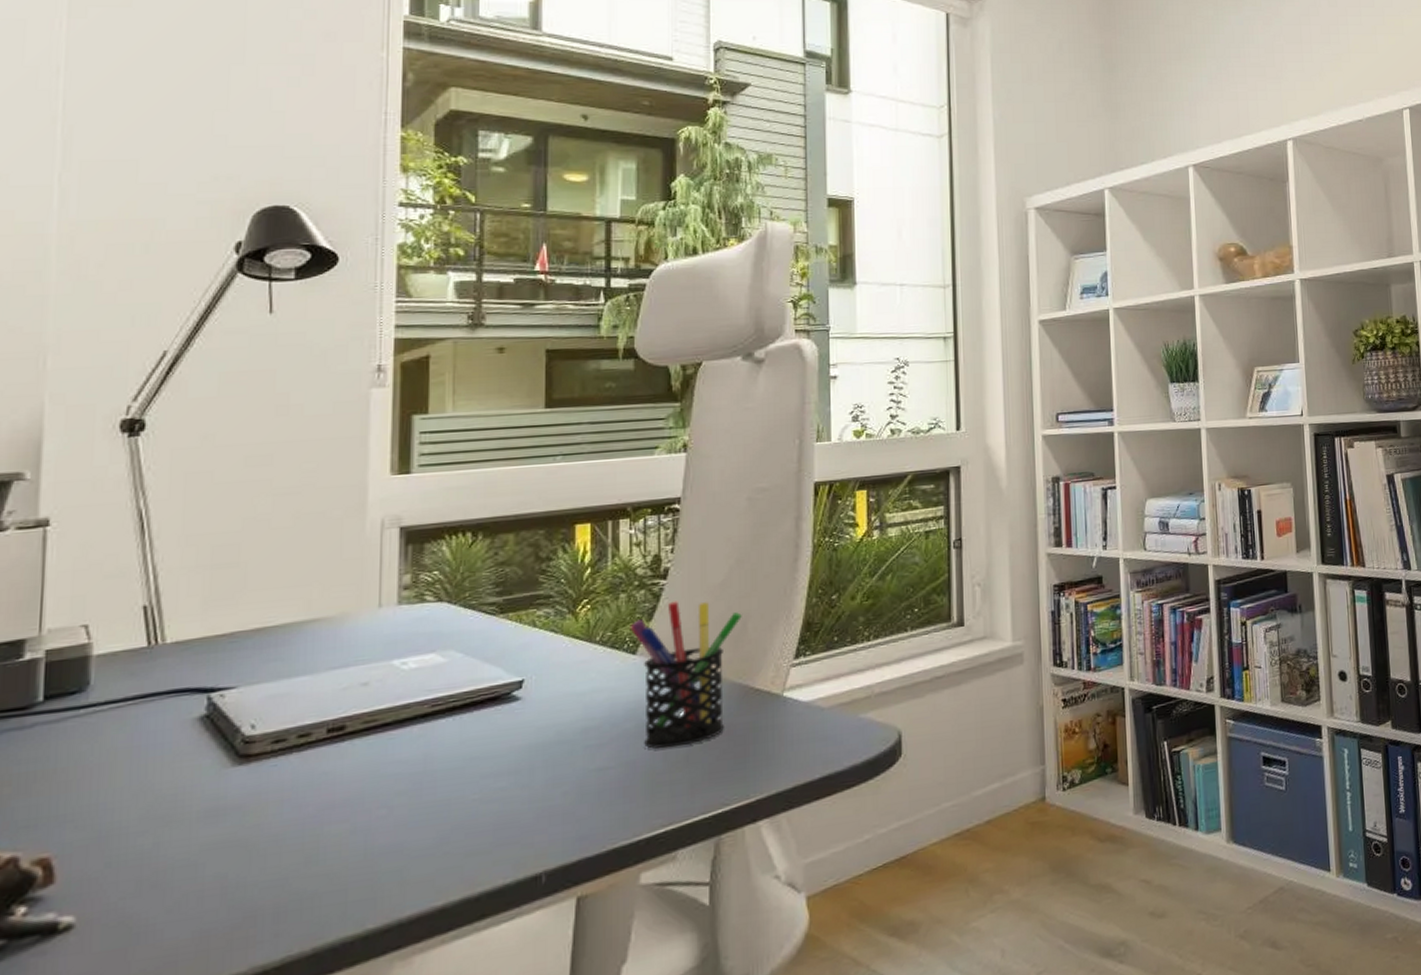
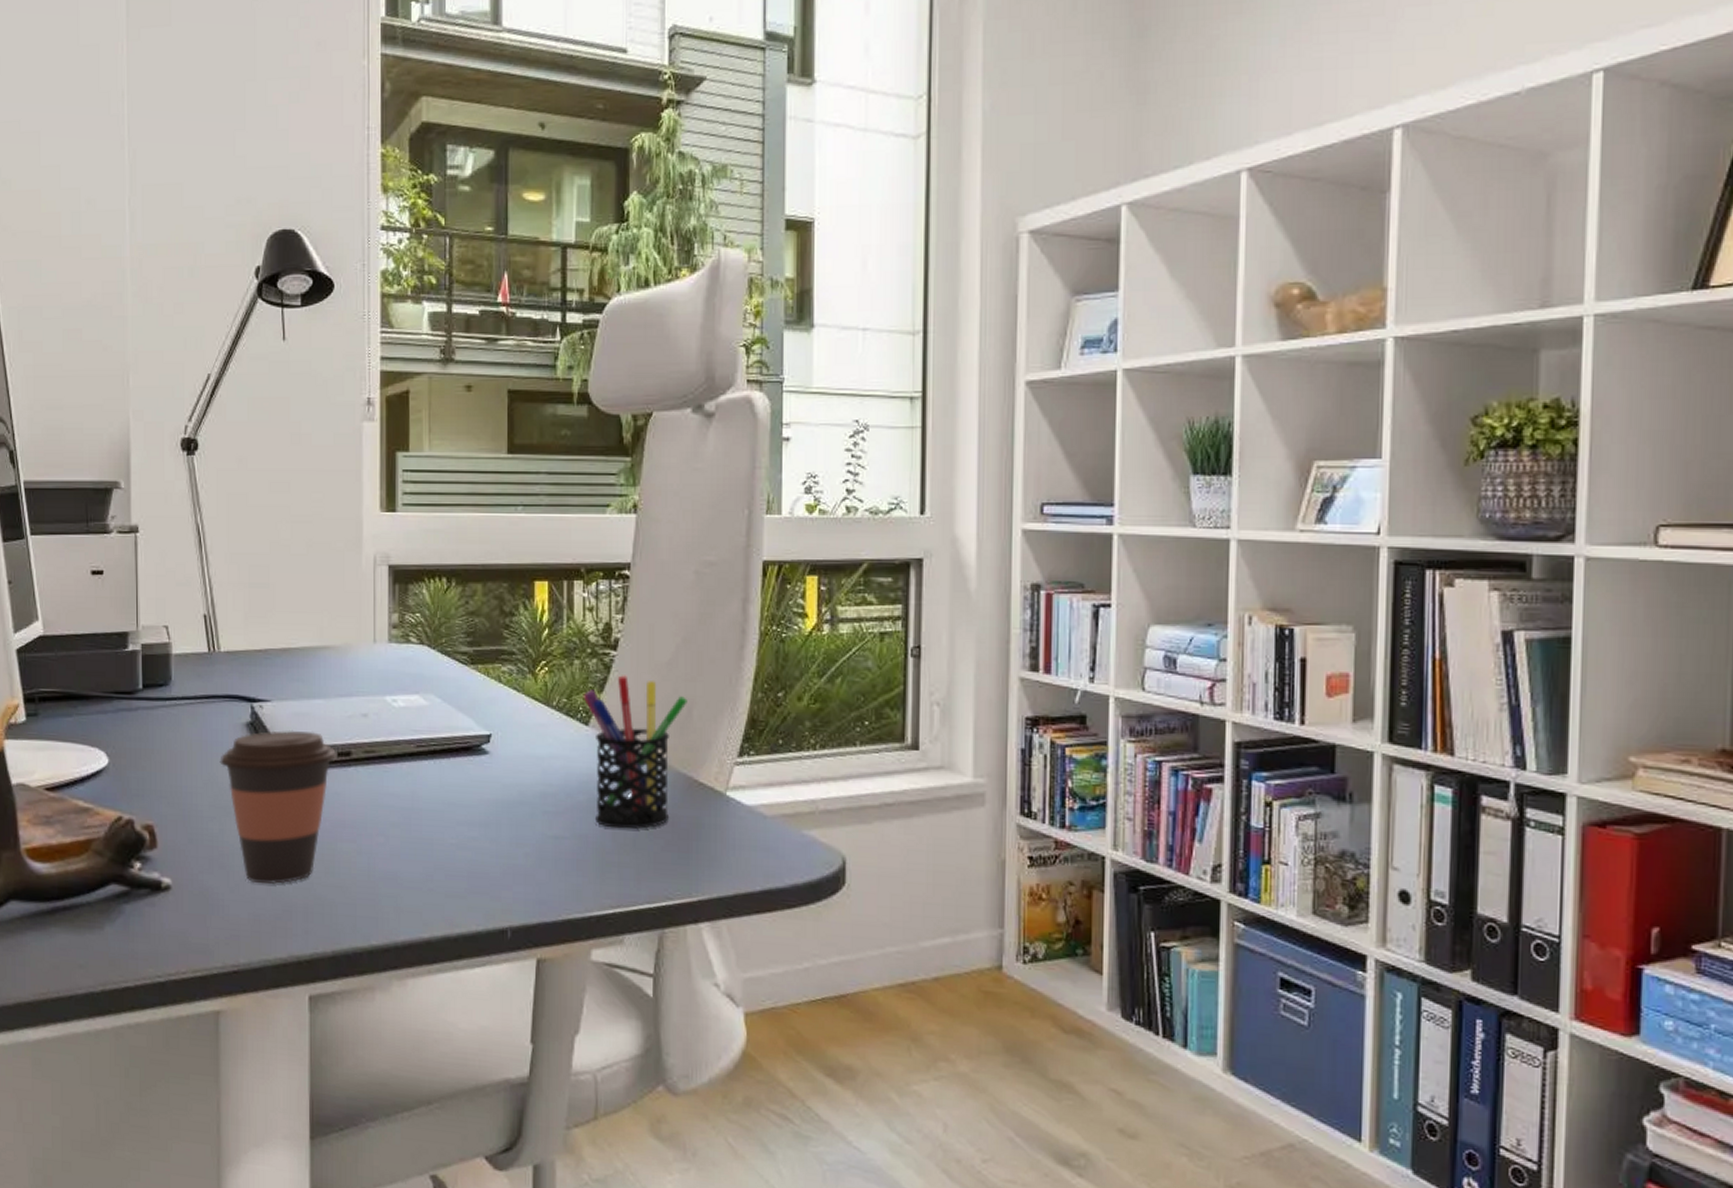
coffee cup: none [158,711,325,896] -> present [219,729,336,884]

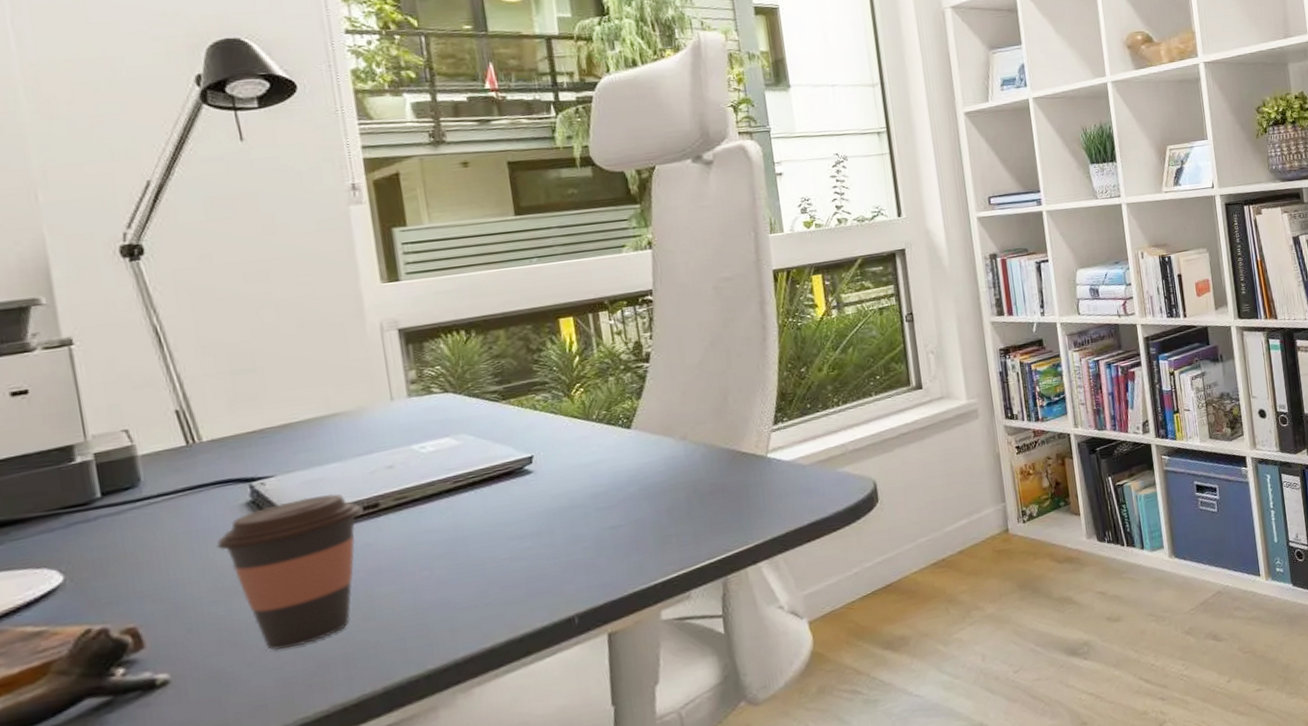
pen holder: present [583,675,687,829] -> none [621,380,722,508]

